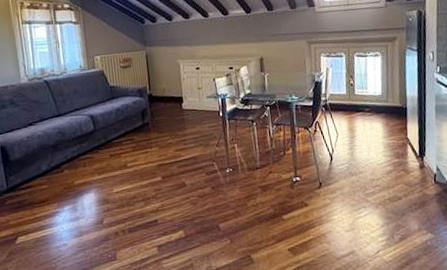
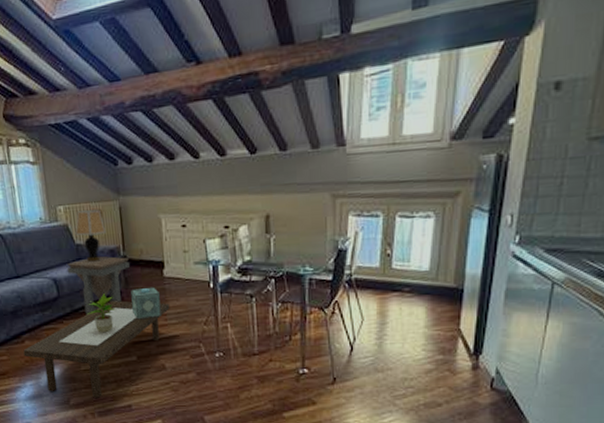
coffee table: none [62,130,188,216] -> present [23,300,170,398]
side table: none [102,95,155,145] -> present [66,256,130,316]
table lamp: none [109,58,136,100] -> present [75,209,107,262]
potted plant: none [118,125,143,159] -> present [86,293,116,333]
decorative box: none [156,118,181,146] -> present [131,287,161,320]

